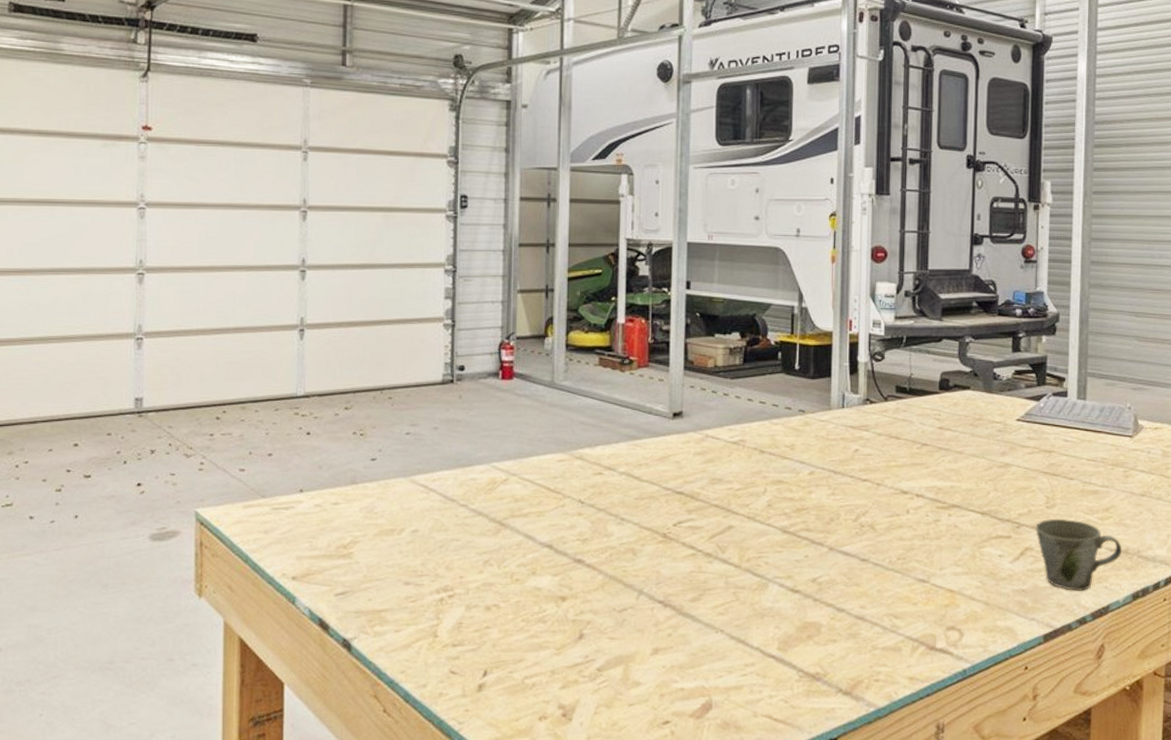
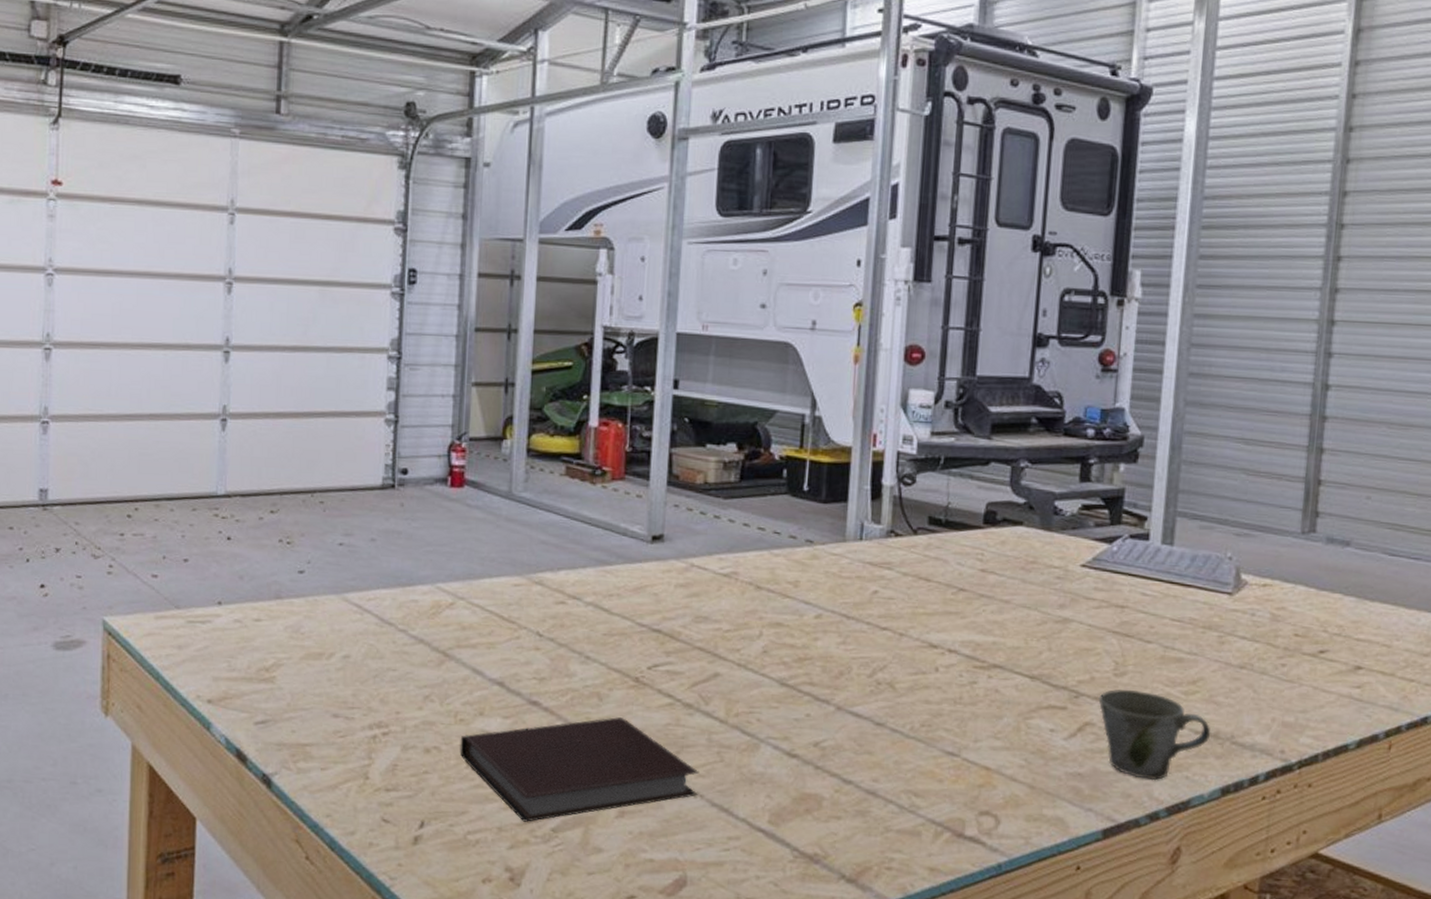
notebook: none [516,569,719,664] -> present [459,717,699,822]

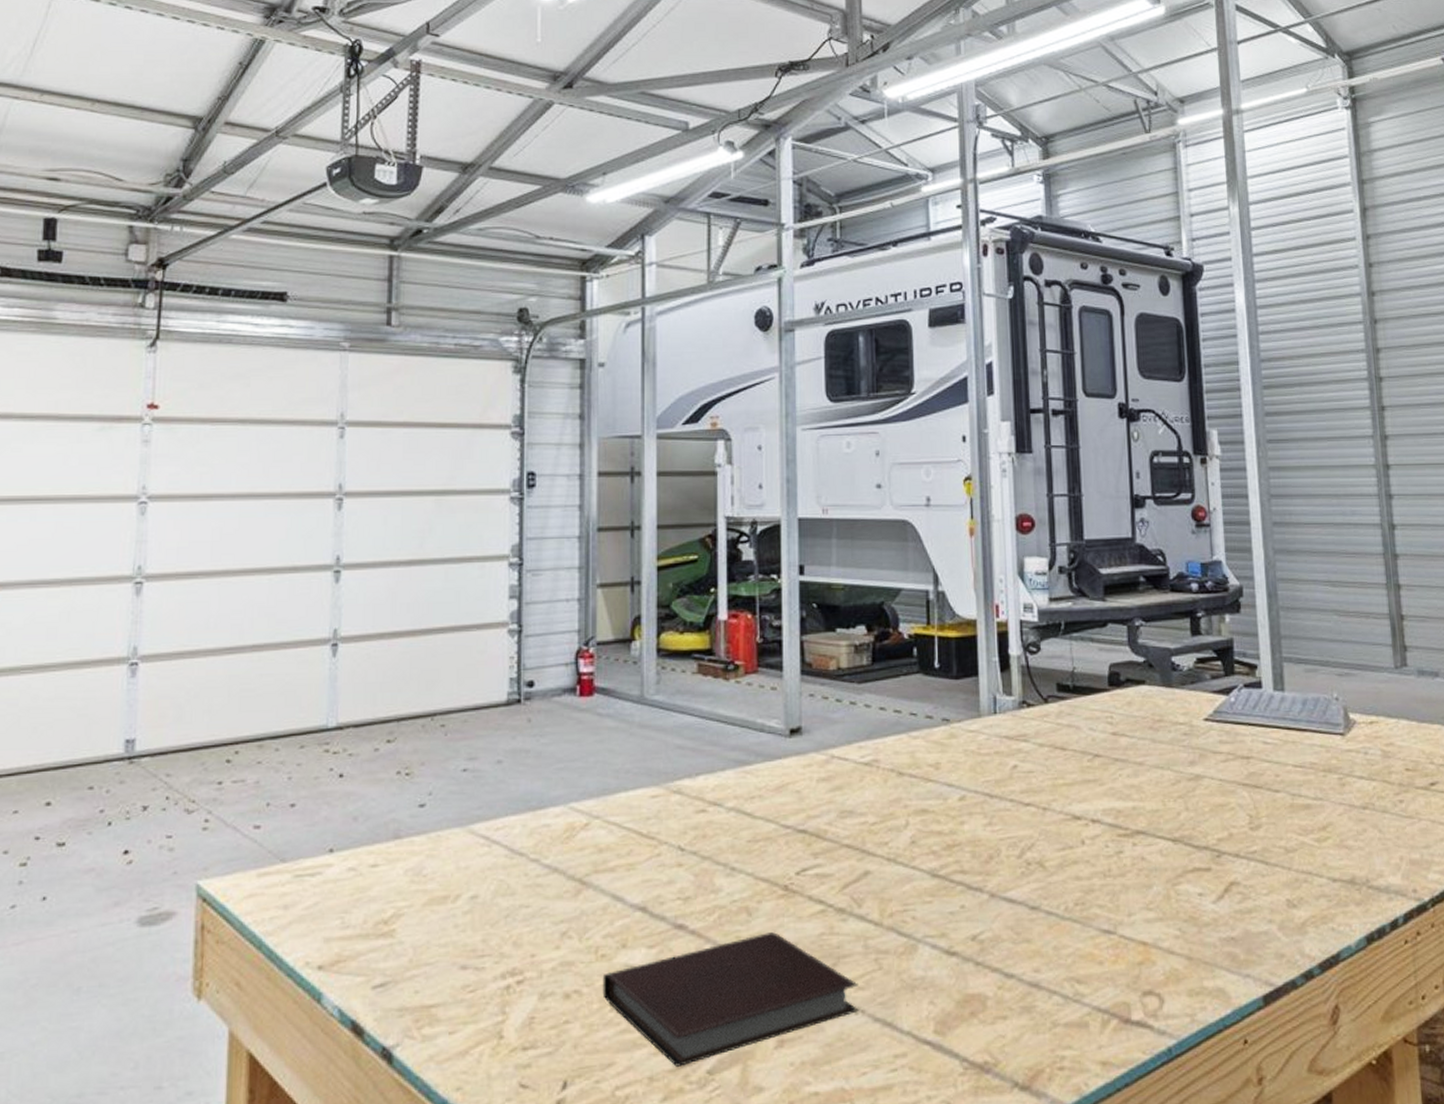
mug: present [1098,689,1211,781] -> none [1239,842,1348,937]

